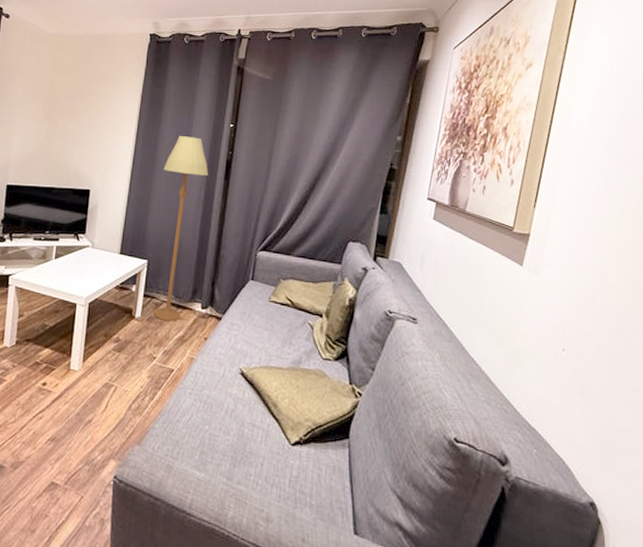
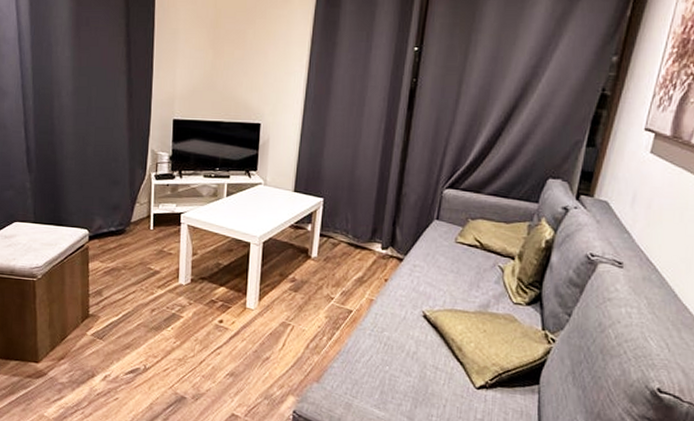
floor lamp: present [153,136,208,322] -> none [330,62,389,262]

